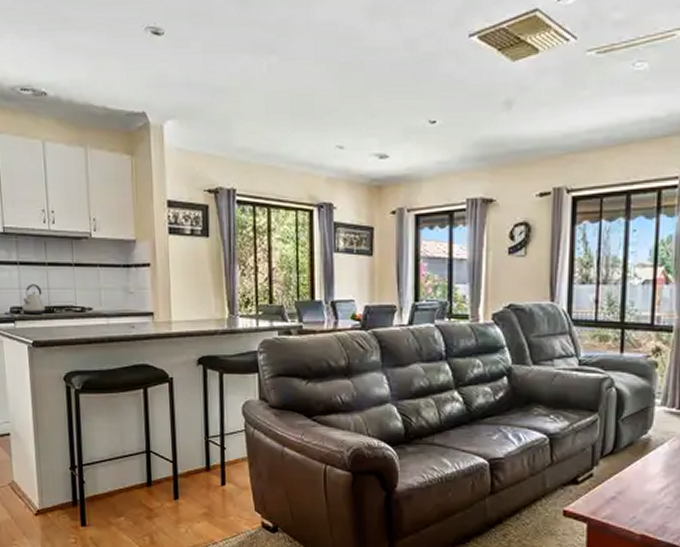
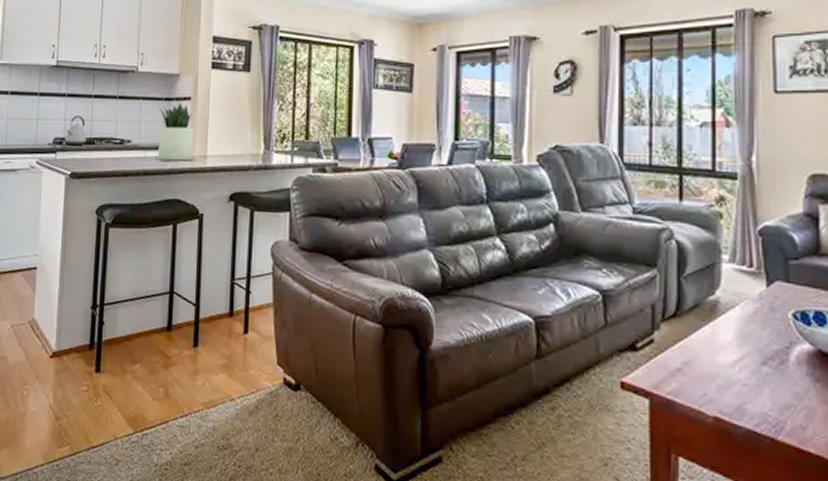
planter: none [116,269,160,329] -> present [154,103,195,162]

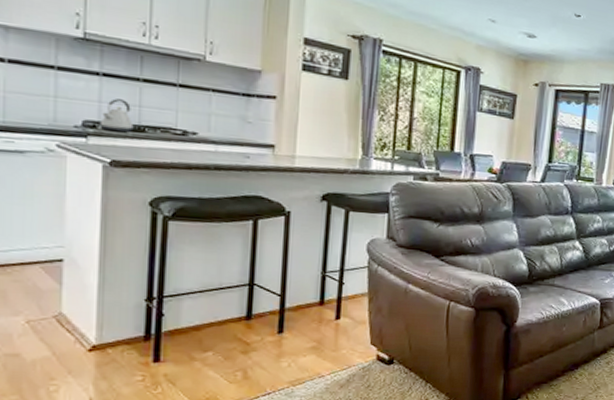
planter: present [154,103,195,162] -> none [229,99,281,160]

